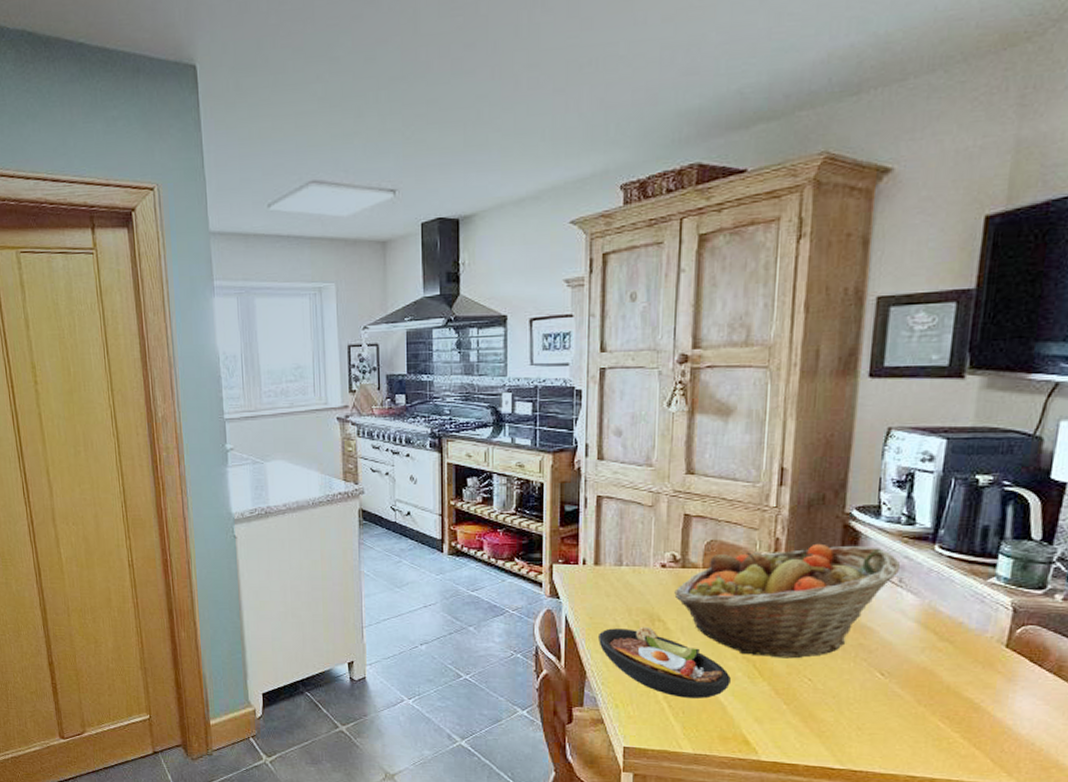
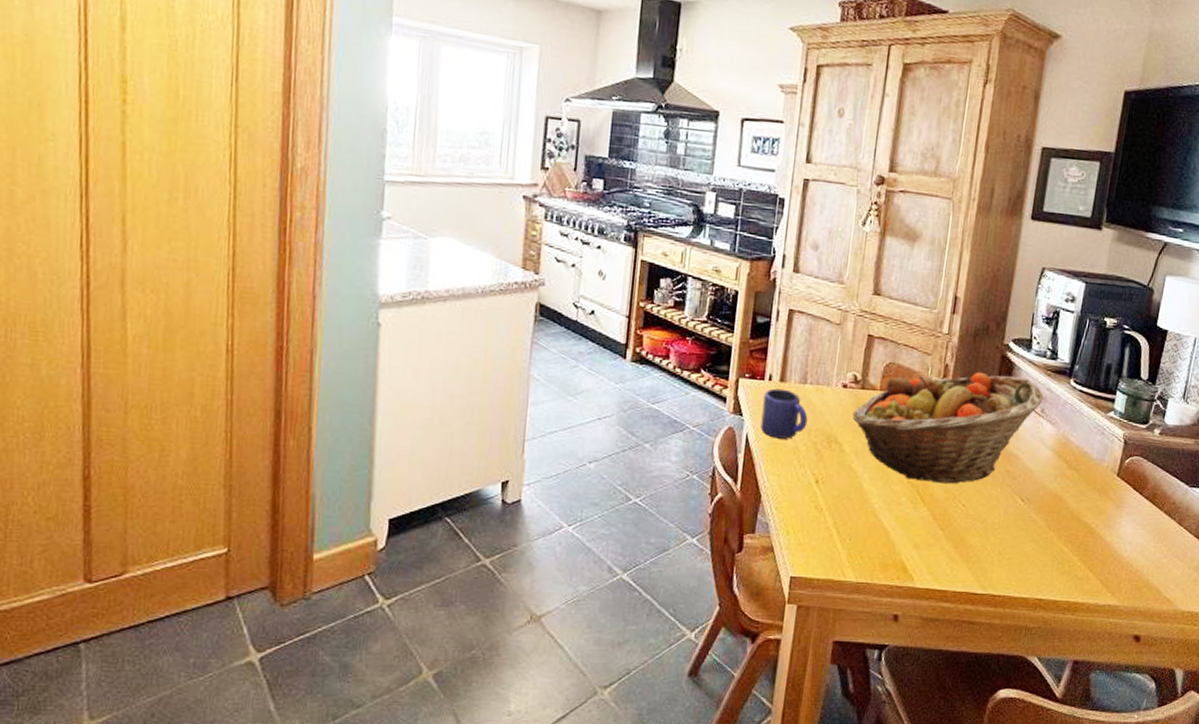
mug: none [579,572,627,619] -> present [760,388,808,439]
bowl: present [597,626,731,699] -> none [776,448,896,524]

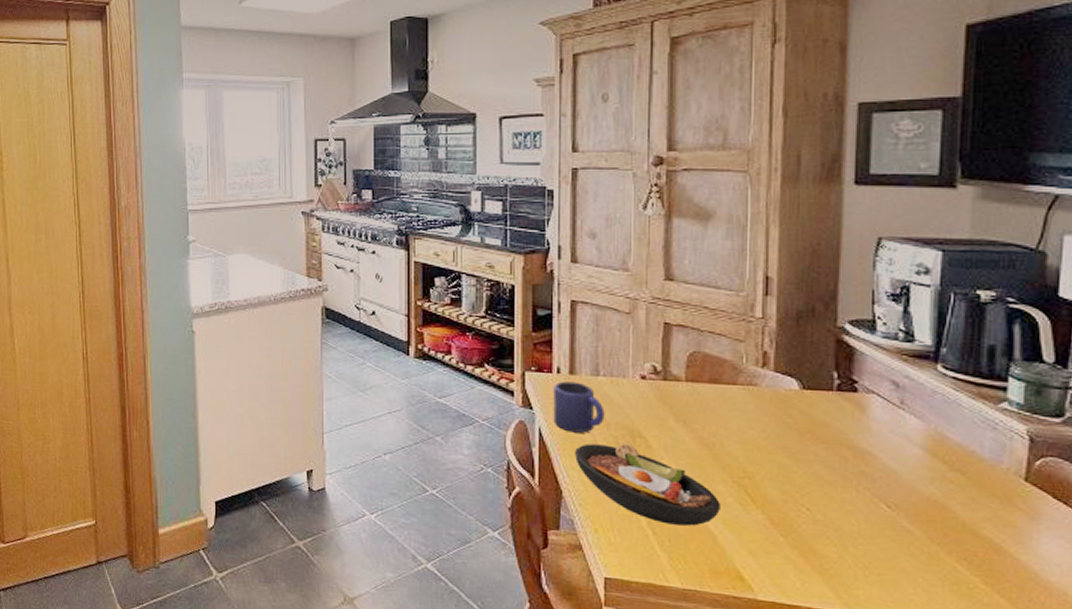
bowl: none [776,448,896,524] -> present [574,443,720,526]
fruit basket: present [852,372,1044,484] -> none [656,358,902,485]

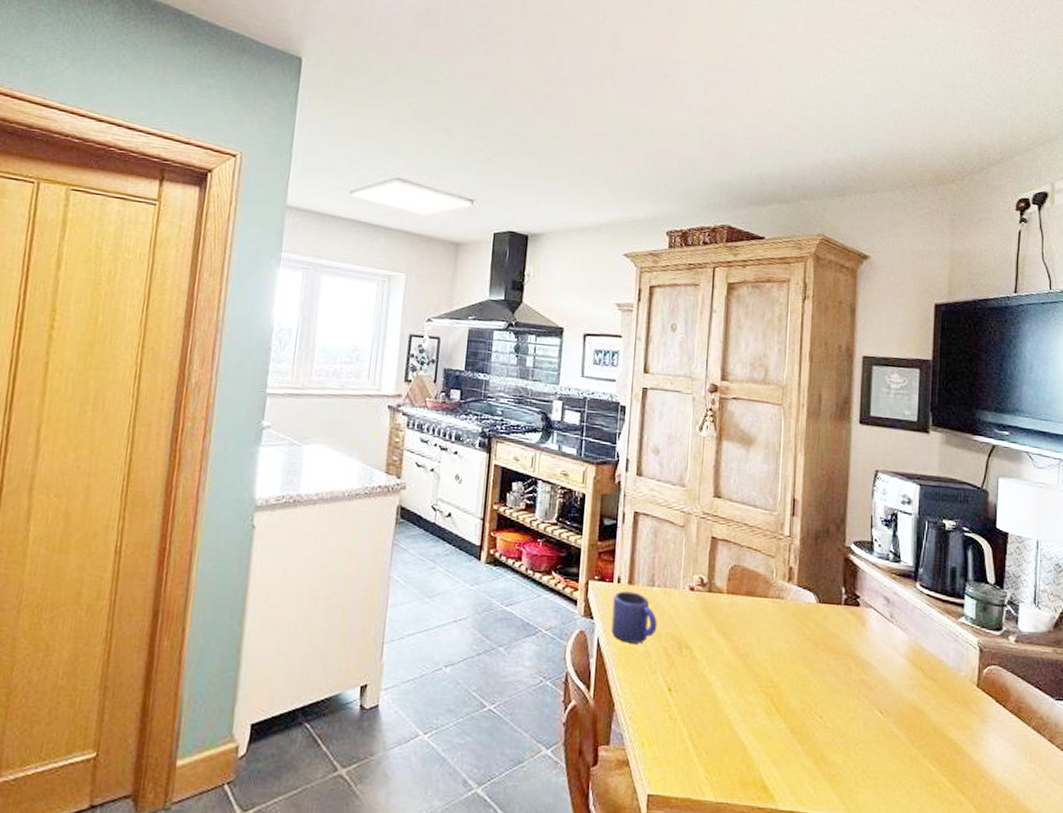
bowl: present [574,443,720,526] -> none [627,653,751,737]

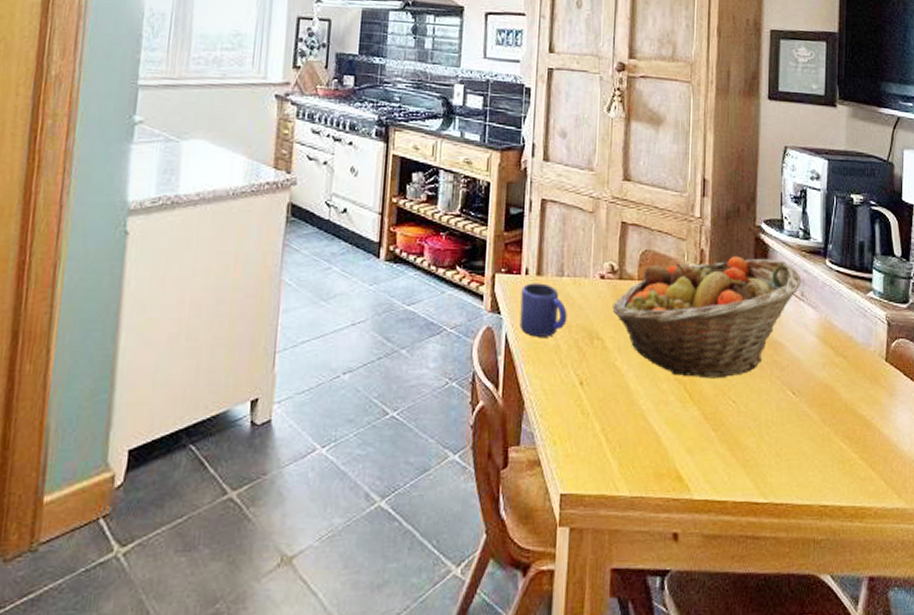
fruit basket: none [701,575,891,694] -> present [612,256,802,379]

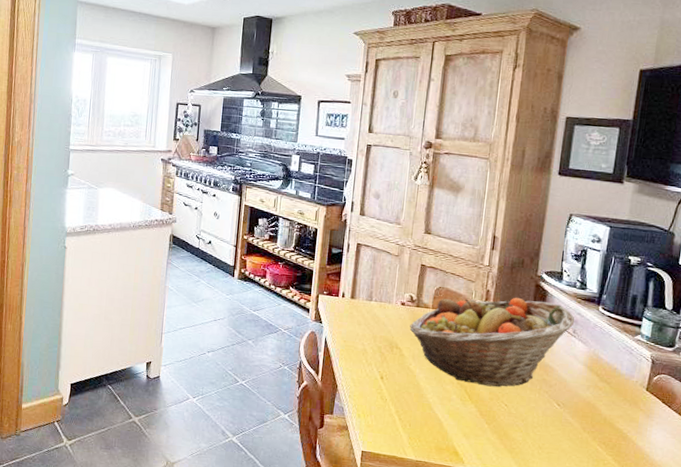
mug: present [519,283,567,337] -> none [336,303,374,343]

